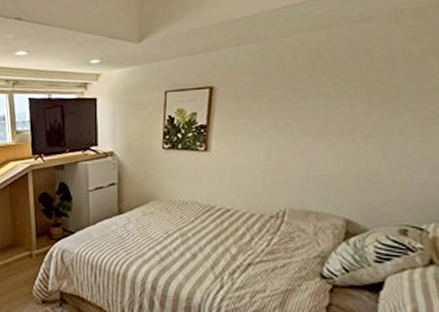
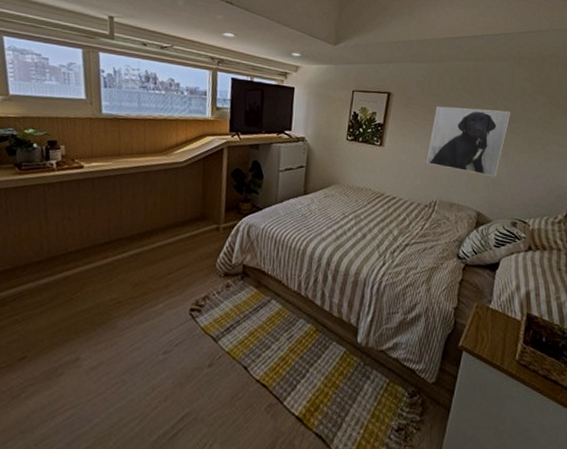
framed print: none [268,85,389,174] -> present [427,106,511,177]

